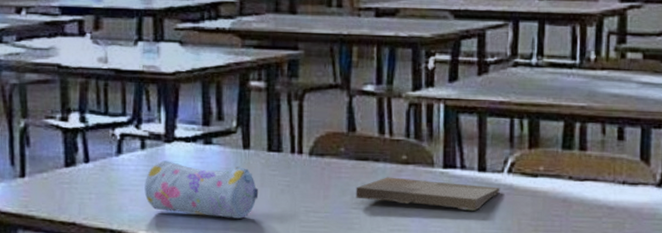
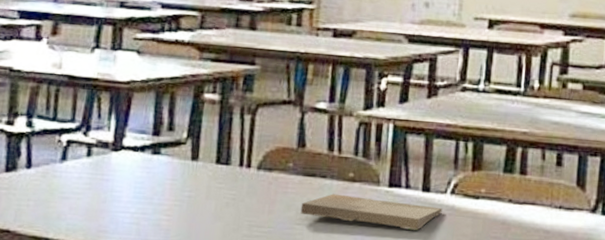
pencil case: present [144,160,259,219] -> none [85,169,204,231]

